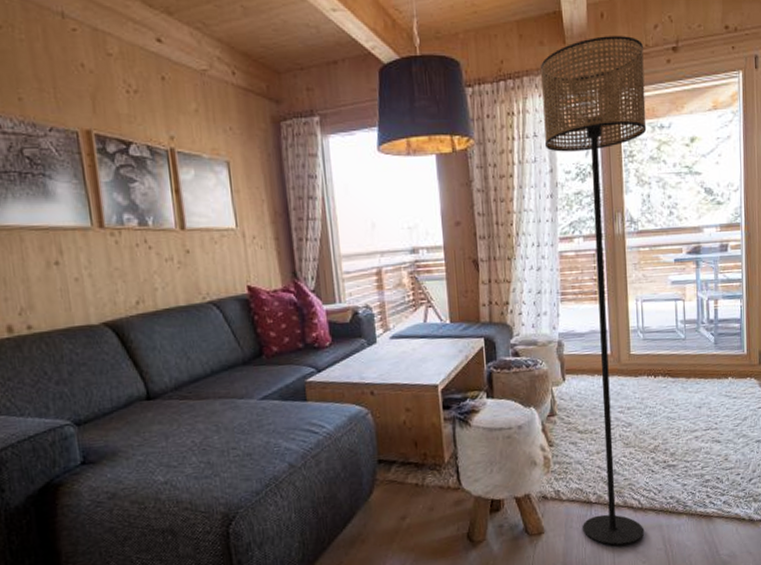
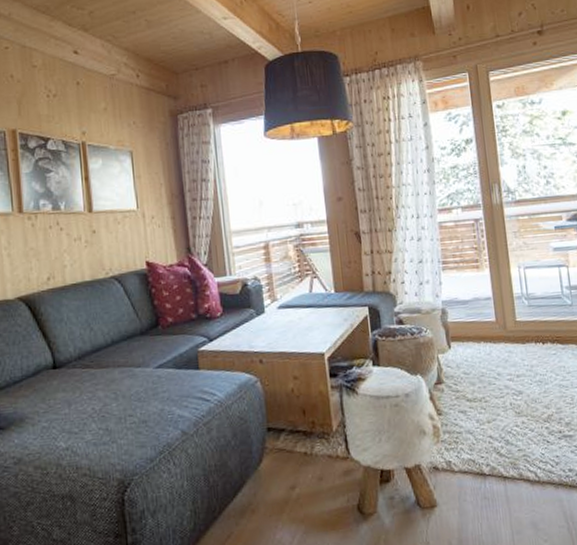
floor lamp: present [540,36,647,546] -> none [412,24,544,522]

